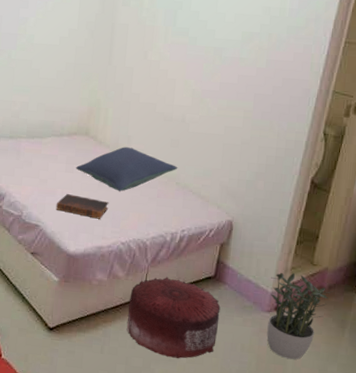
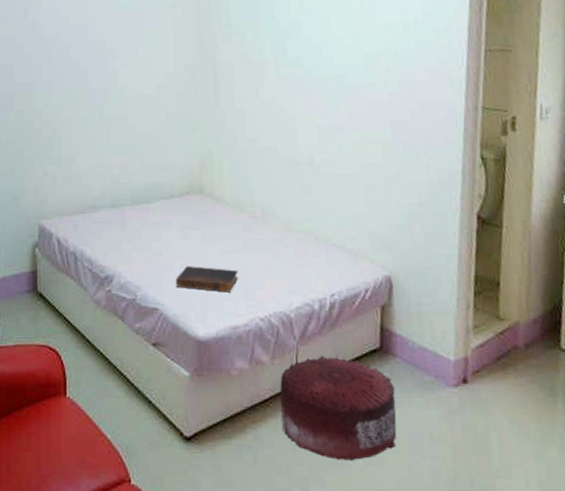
pillow: present [76,147,178,191] -> none [193,201,315,256]
potted plant: present [267,273,334,359] -> none [450,333,533,445]

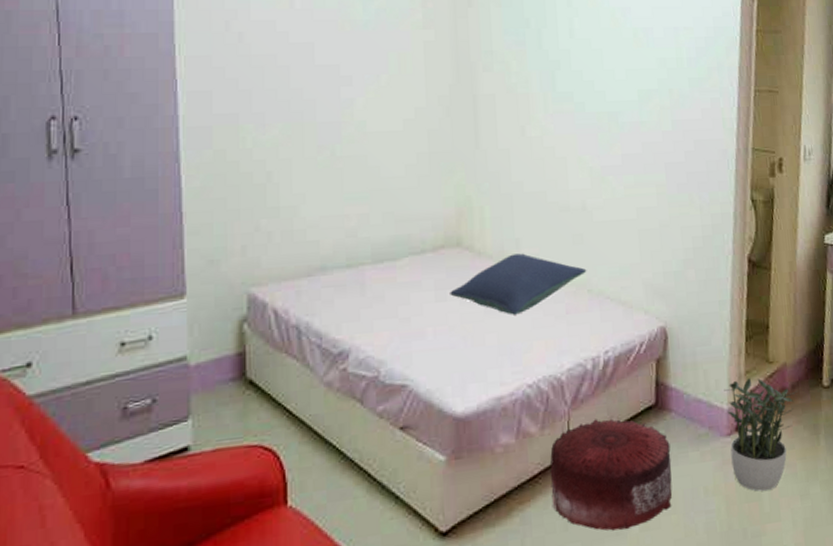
book: present [175,266,239,293] -> none [428,331,503,360]
pillow: none [193,201,315,256] -> present [450,253,587,315]
potted plant: none [450,333,533,445] -> present [724,378,798,491]

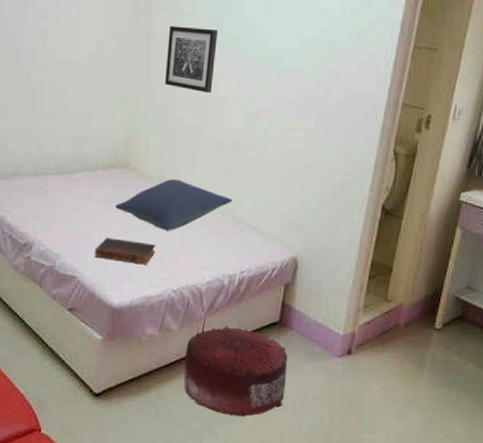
book: none [428,331,503,360] -> present [94,238,156,265]
wall art: none [495,85,551,155] -> present [165,26,219,94]
potted plant: present [724,378,798,491] -> none [340,312,411,407]

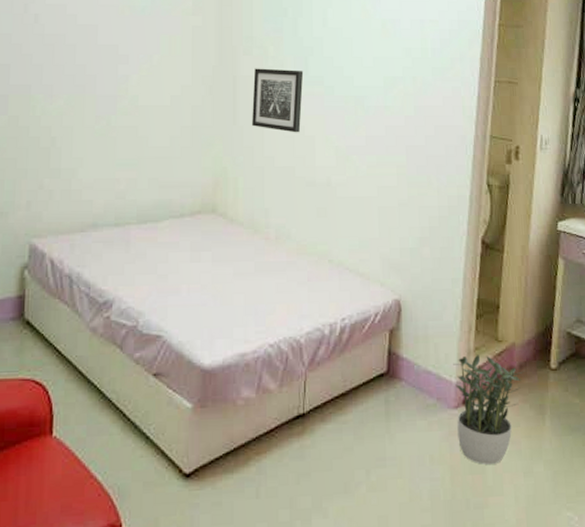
book: present [94,238,156,265] -> none [181,290,249,318]
pillow: present [115,179,233,231] -> none [204,222,329,279]
pouf: present [183,326,288,416] -> none [286,381,400,488]
potted plant: none [340,312,411,407] -> present [453,355,526,465]

